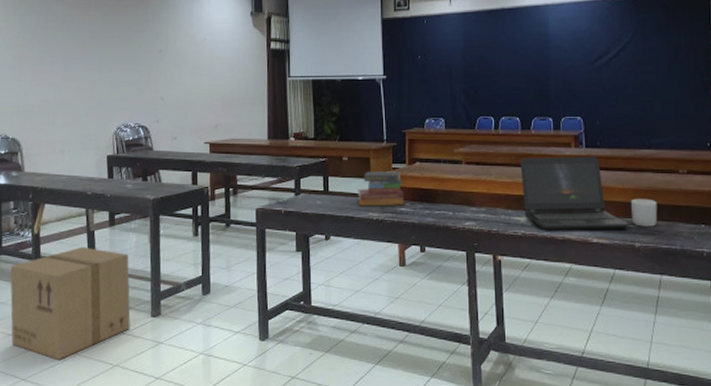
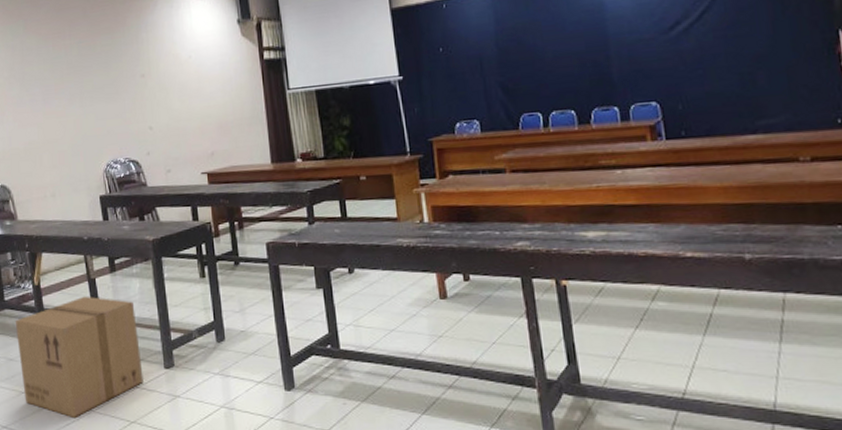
books: present [358,171,404,207] -> none [381,188,439,232]
laptop computer: present [520,157,628,231] -> none [580,150,733,247]
mug: present [630,198,658,227] -> none [733,197,774,233]

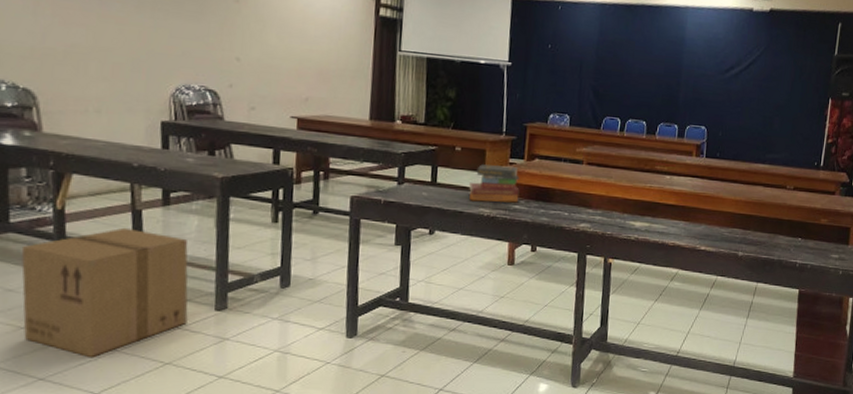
books: none [381,188,439,232] -> present [469,164,520,203]

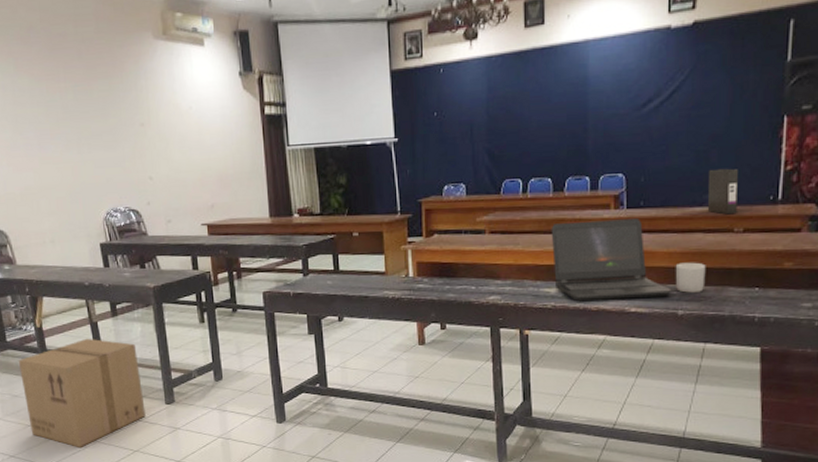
books: present [469,164,520,203] -> none [371,245,422,285]
laptop computer: none [640,163,735,239] -> present [551,219,672,302]
mug: none [738,210,763,238] -> present [675,262,706,293]
binder: none [769,133,793,174] -> present [708,168,738,215]

